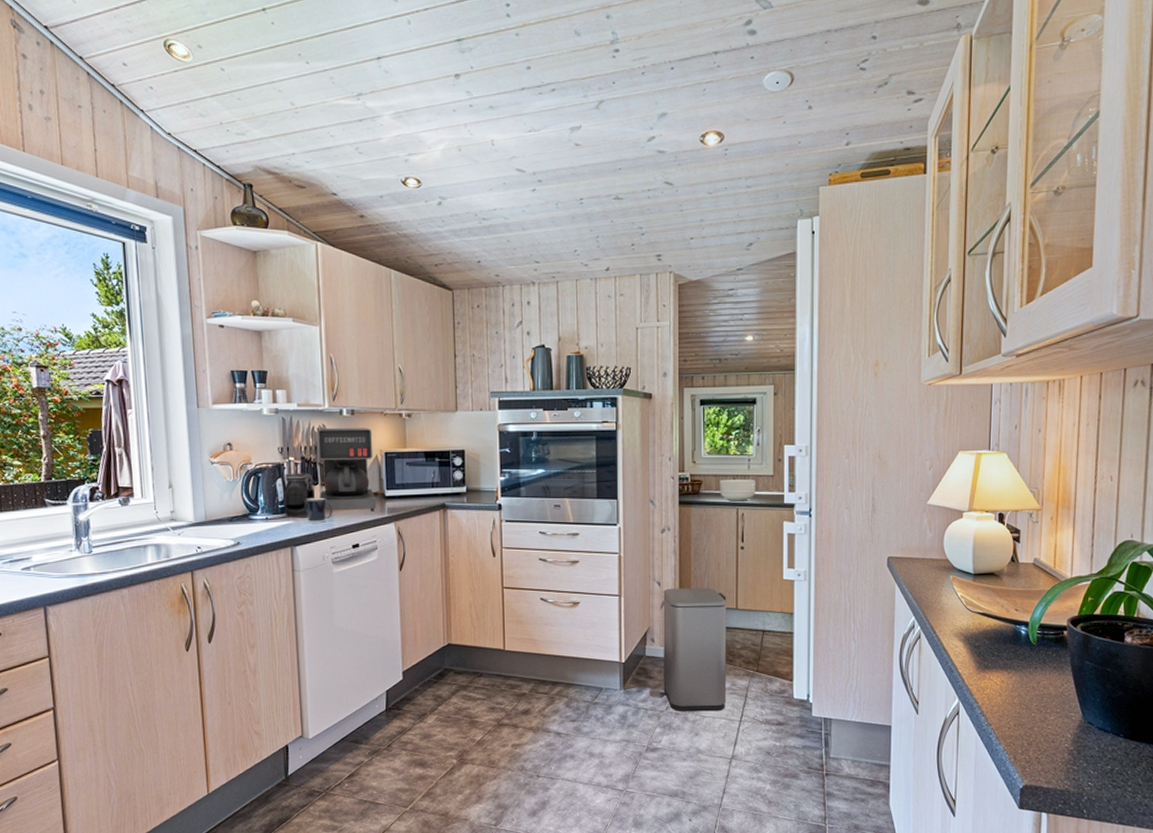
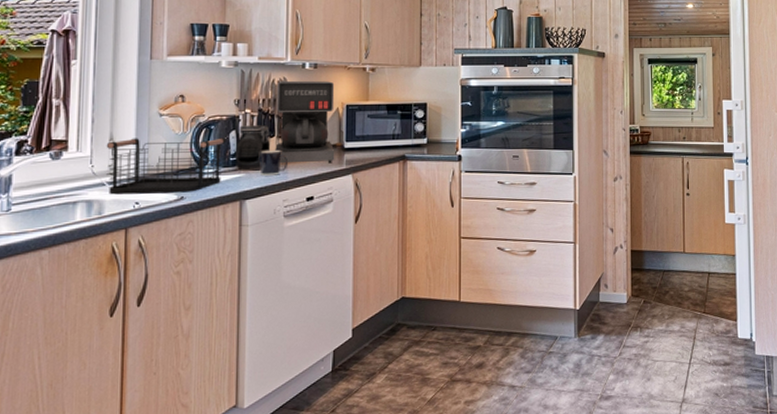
dish rack: none [166,485,274,539] -> present [106,138,227,194]
pedal bin: present [650,587,727,712] -> none [603,232,676,357]
bowl: present [720,480,756,502] -> none [666,131,699,151]

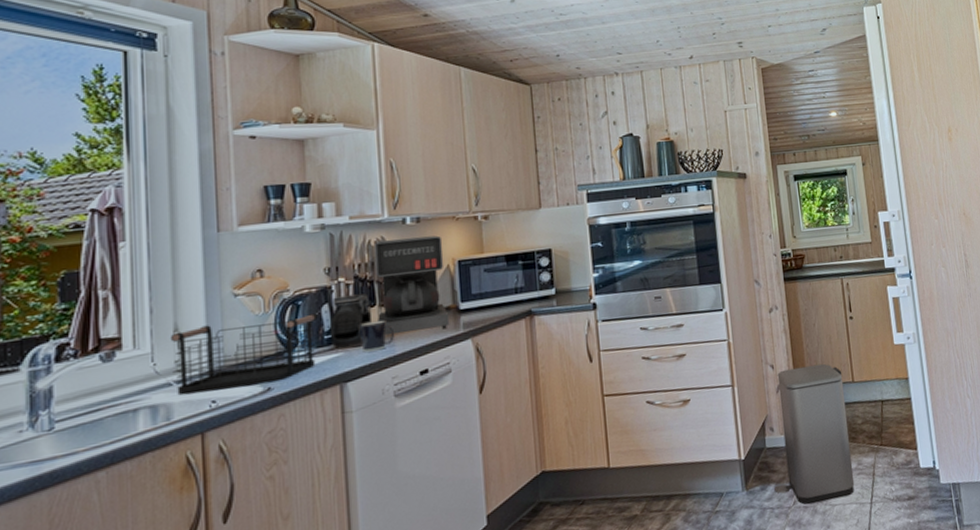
pedal bin: none [603,232,676,357] -> present [774,363,855,505]

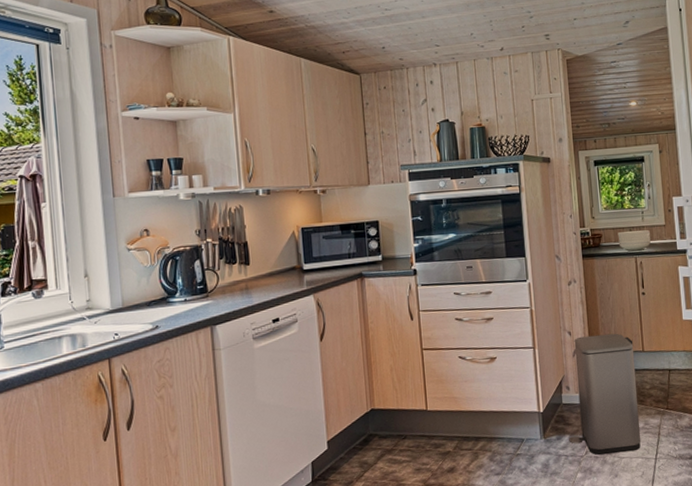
dish rack: present [170,313,318,394] -> none [82,267,192,327]
jar: present [329,293,373,350] -> none [201,252,235,298]
mug: present [358,320,394,352] -> none [223,275,252,301]
coffee maker: present [374,235,450,336] -> none [234,206,296,289]
bowl: none [821,248,858,273] -> present [618,230,651,252]

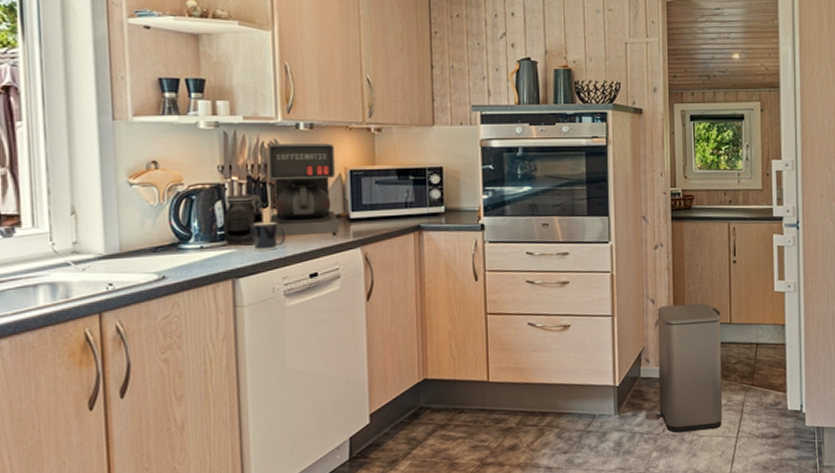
jar: none [201,252,235,298] -> present [222,193,265,246]
mug: none [223,275,252,301] -> present [250,221,285,251]
coffee maker: none [234,206,296,289] -> present [267,143,340,237]
bowl: present [618,230,651,252] -> none [711,194,747,216]

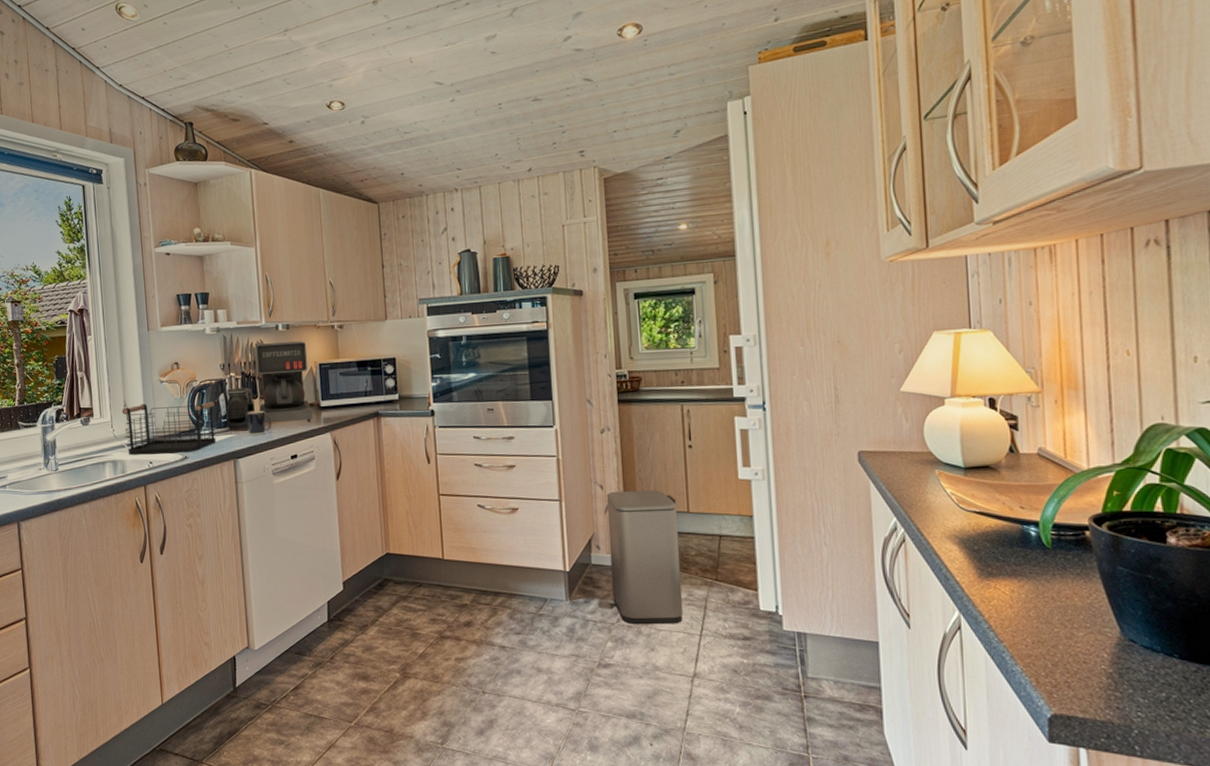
dish rack: none [67,209,212,275] -> present [121,400,217,455]

